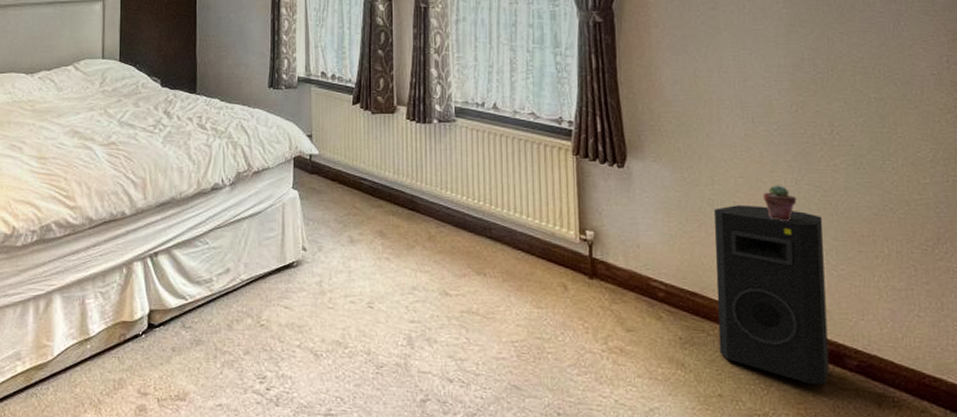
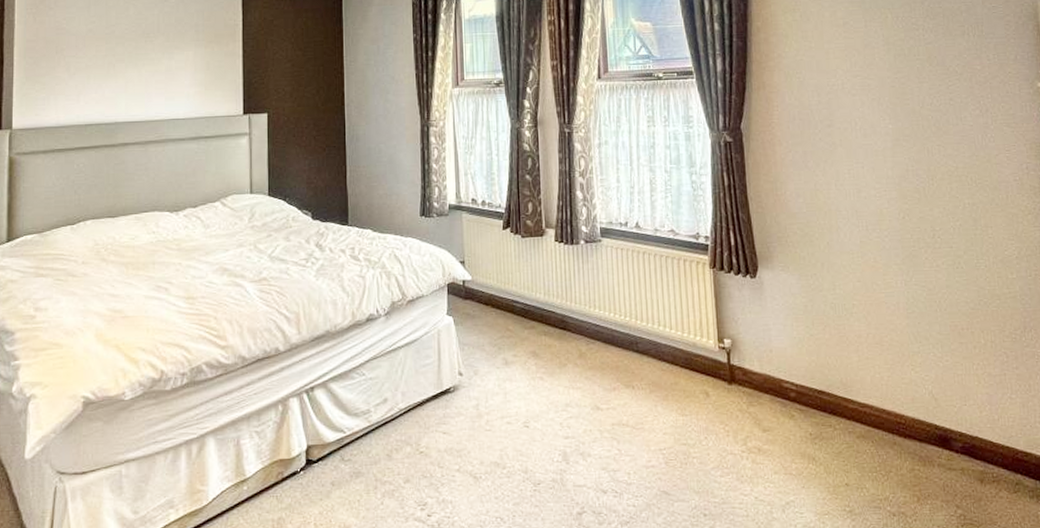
speaker: present [714,205,830,385] -> none [836,307,939,468]
potted succulent: present [763,185,797,221] -> none [878,287,907,319]

